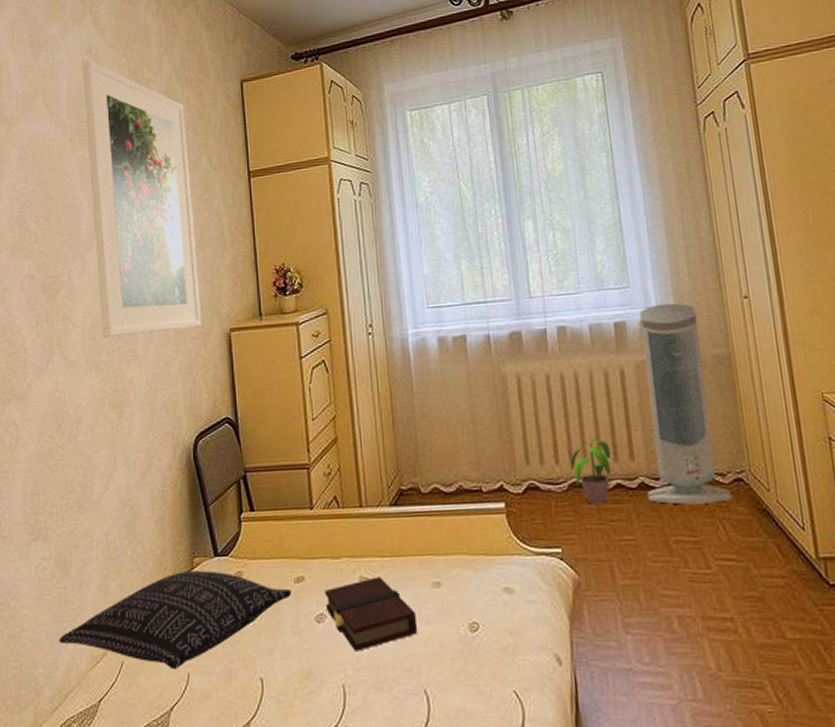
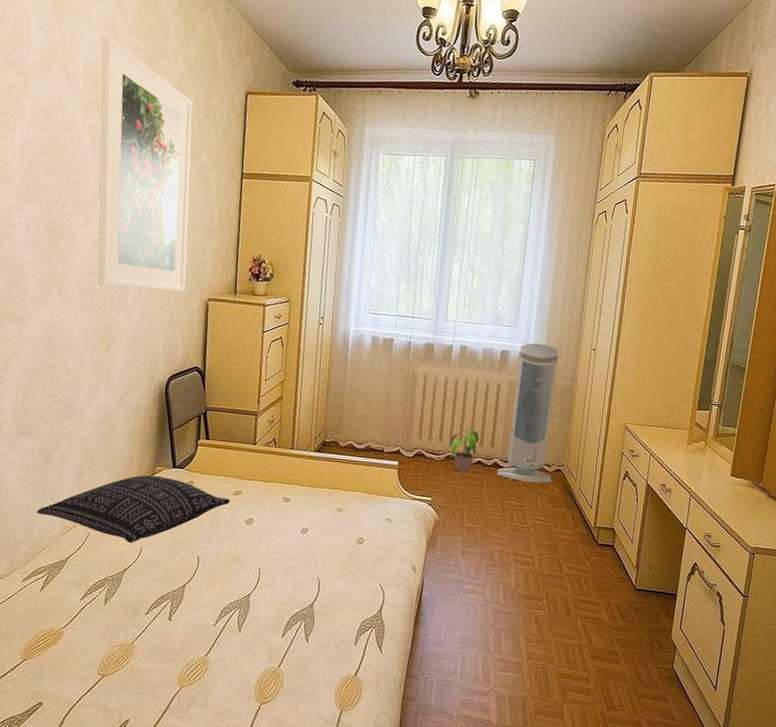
book: present [324,577,418,651] -> none [254,499,321,547]

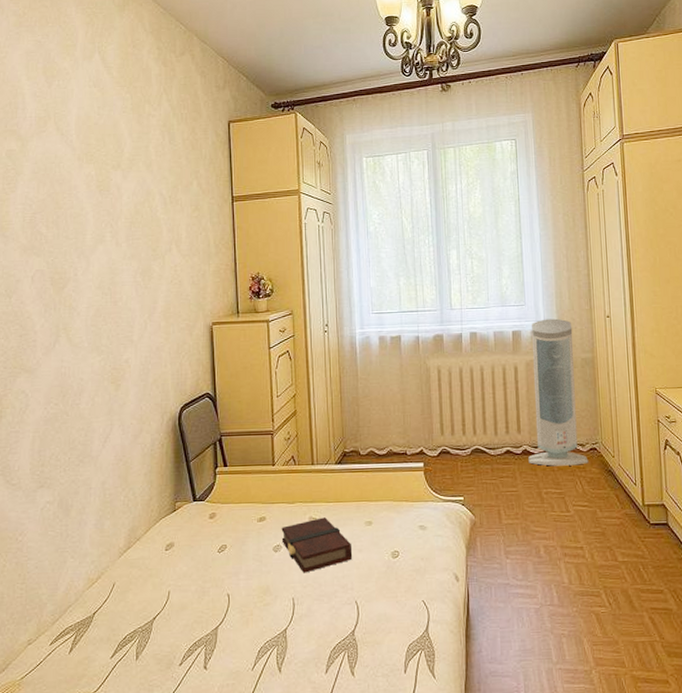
pillow: present [36,475,230,543] -> none [59,512,255,588]
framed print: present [97,36,193,292] -> none [91,92,189,326]
book: none [254,499,321,547] -> present [281,517,353,573]
potted plant: present [449,429,479,473] -> none [474,418,503,465]

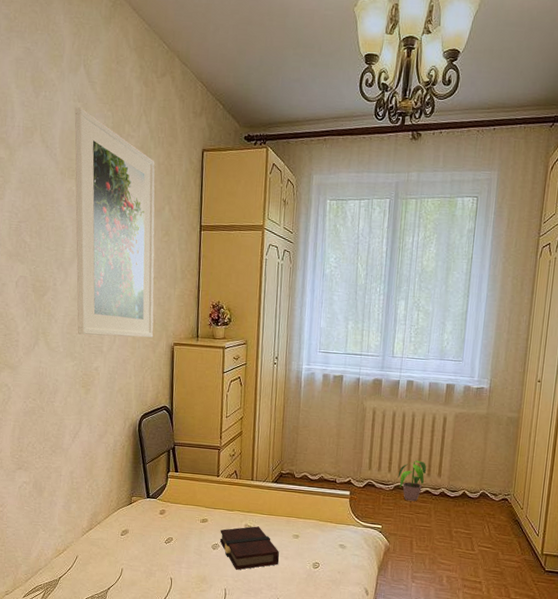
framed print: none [91,92,189,326] -> present [74,107,155,338]
potted plant: none [474,418,503,465] -> present [397,460,426,502]
air purifier: present [528,318,589,466] -> none [444,376,504,512]

